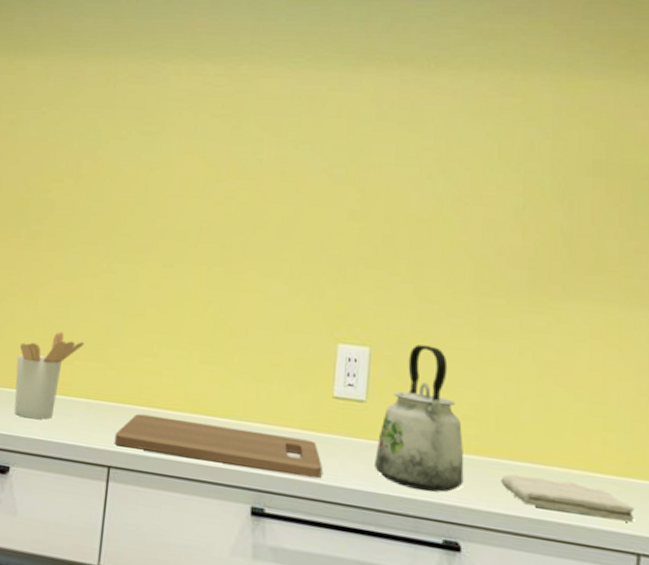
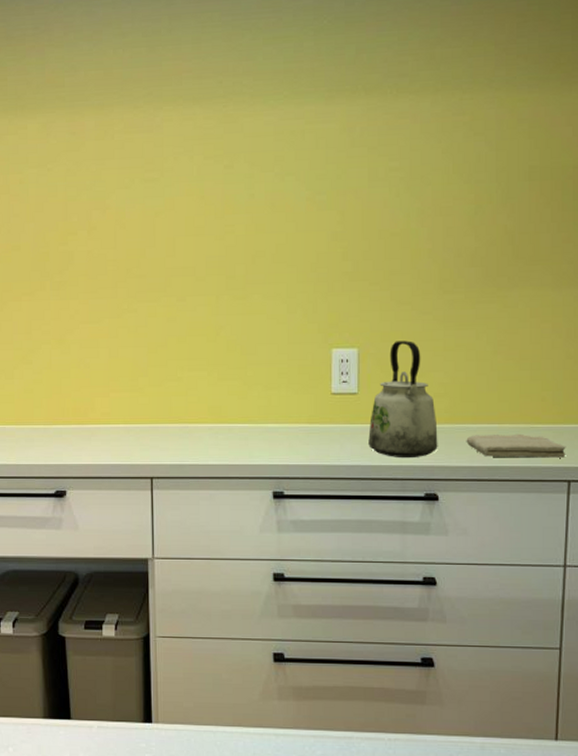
utensil holder: present [14,331,84,419] -> none [58,369,117,448]
cutting board: present [114,413,323,479] -> none [153,430,327,462]

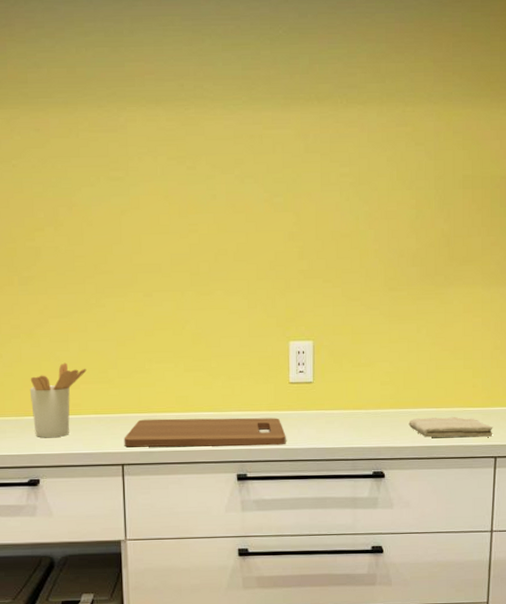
utensil holder: none [58,369,117,448] -> present [29,362,87,438]
cutting board: none [153,430,327,462] -> present [124,417,286,448]
kettle: present [368,340,438,459] -> none [323,333,384,441]

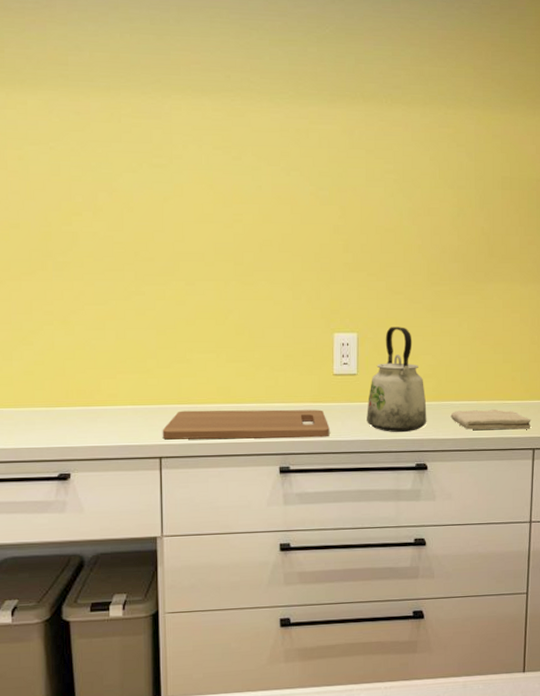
utensil holder: present [29,362,87,438] -> none [62,351,124,430]
kettle: none [323,333,384,441] -> present [367,327,427,433]

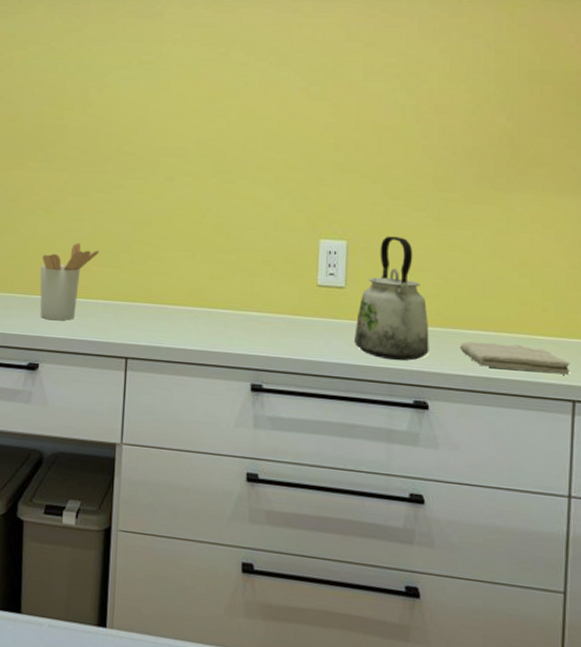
utensil holder: none [62,351,124,430] -> present [40,242,99,321]
cutting board: present [162,409,330,440] -> none [130,310,310,356]

